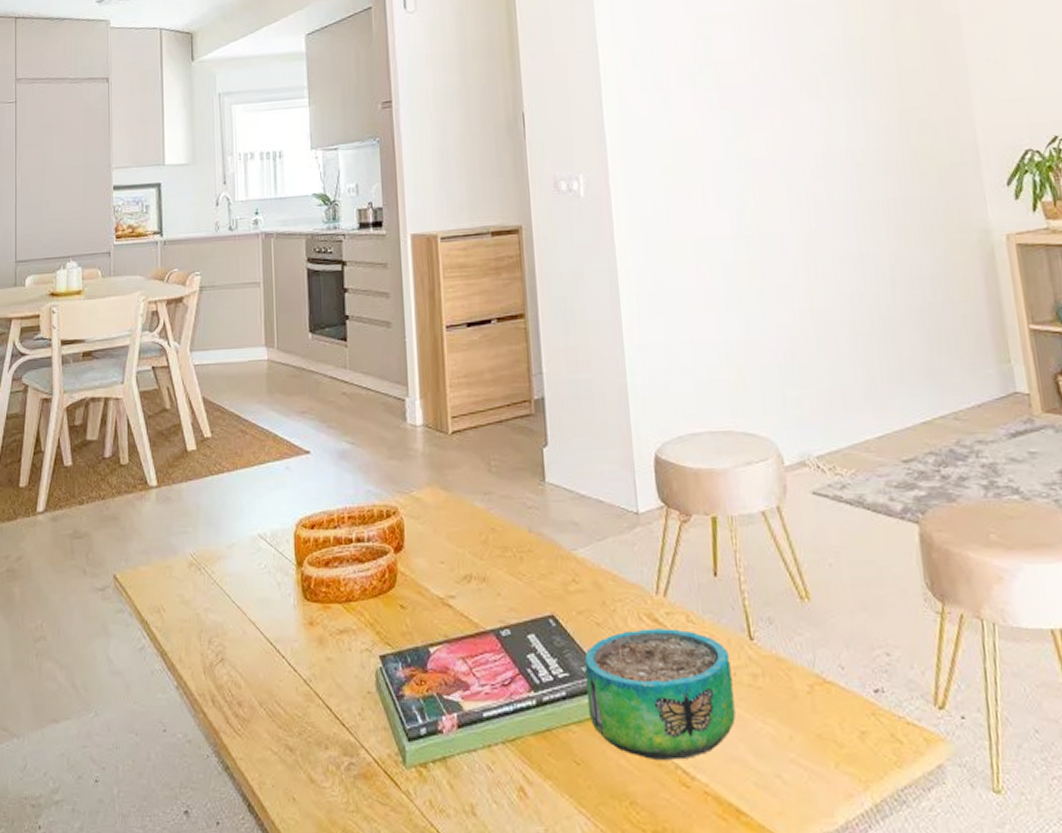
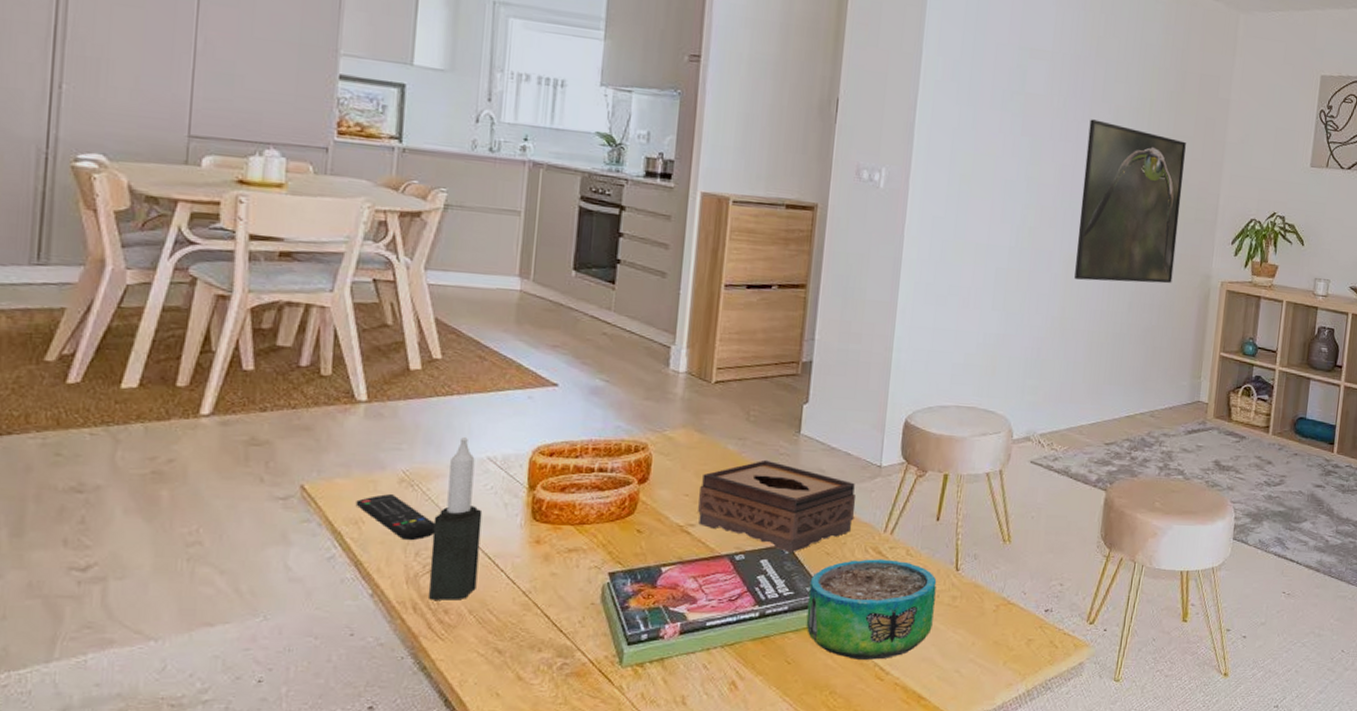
remote control: none [157,580,222,628] -> present [355,494,435,541]
candle: none [220,515,263,691] -> present [428,437,483,601]
tissue box: none [454,515,620,626] -> present [698,459,856,553]
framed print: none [793,73,940,261] -> present [1074,119,1186,284]

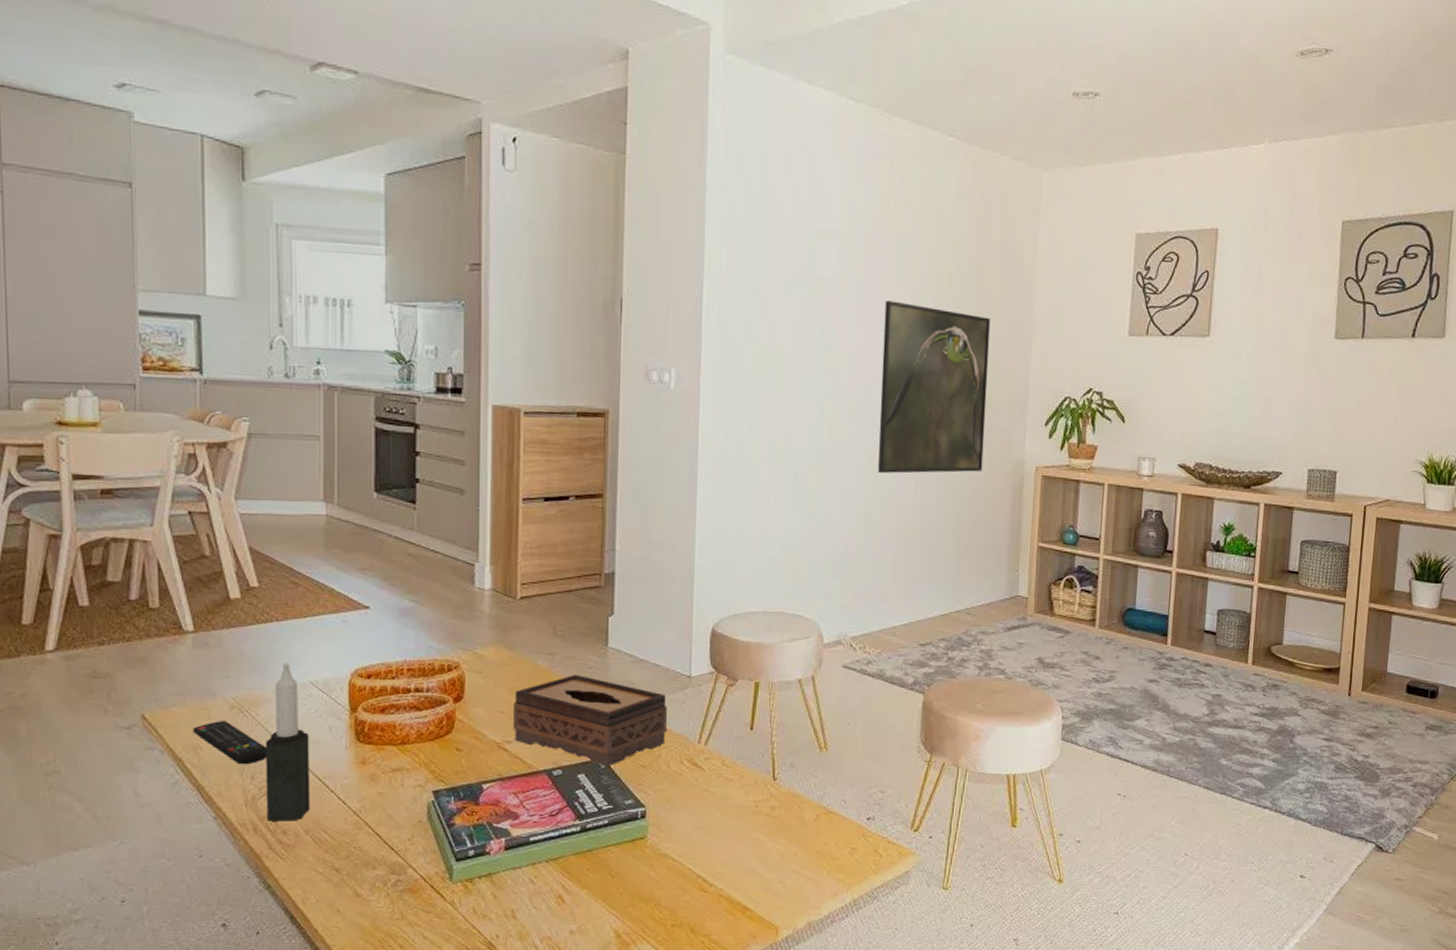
decorative bowl: present [806,559,937,660] -> none [627,771,755,872]

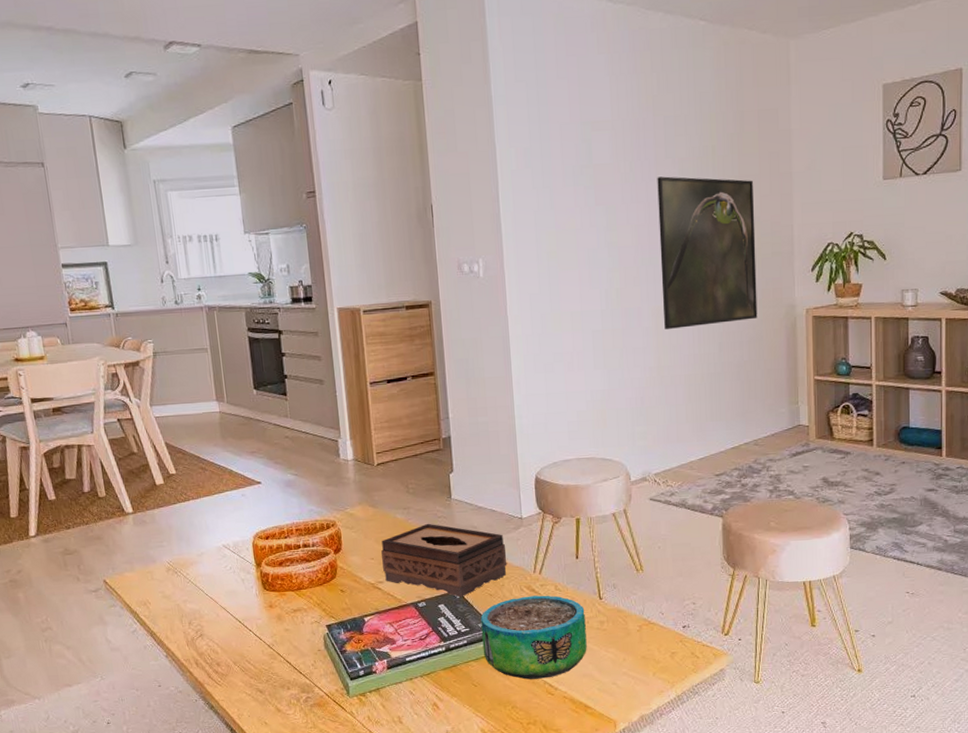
remote control: present [192,721,267,765] -> none [141,581,198,614]
candle: present [265,663,310,821] -> none [196,532,235,657]
decorative bowl: none [627,771,755,872] -> present [480,595,587,680]

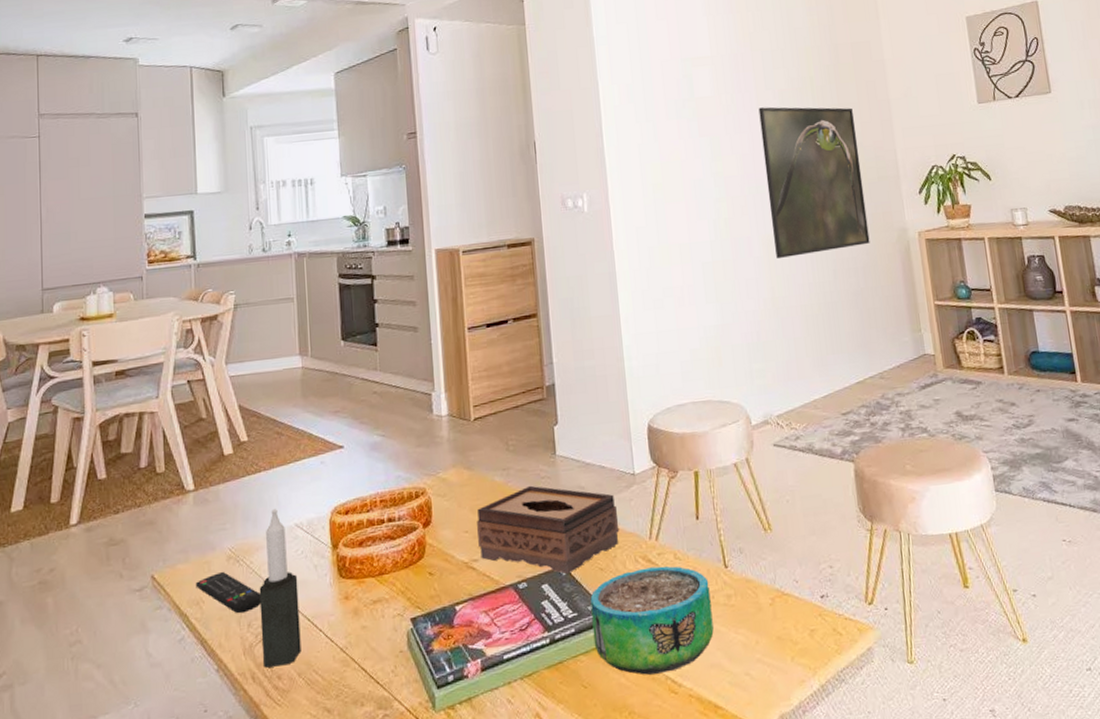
remote control: none [141,581,198,614] -> present [195,572,261,614]
candle: none [196,532,235,657] -> present [259,509,301,668]

